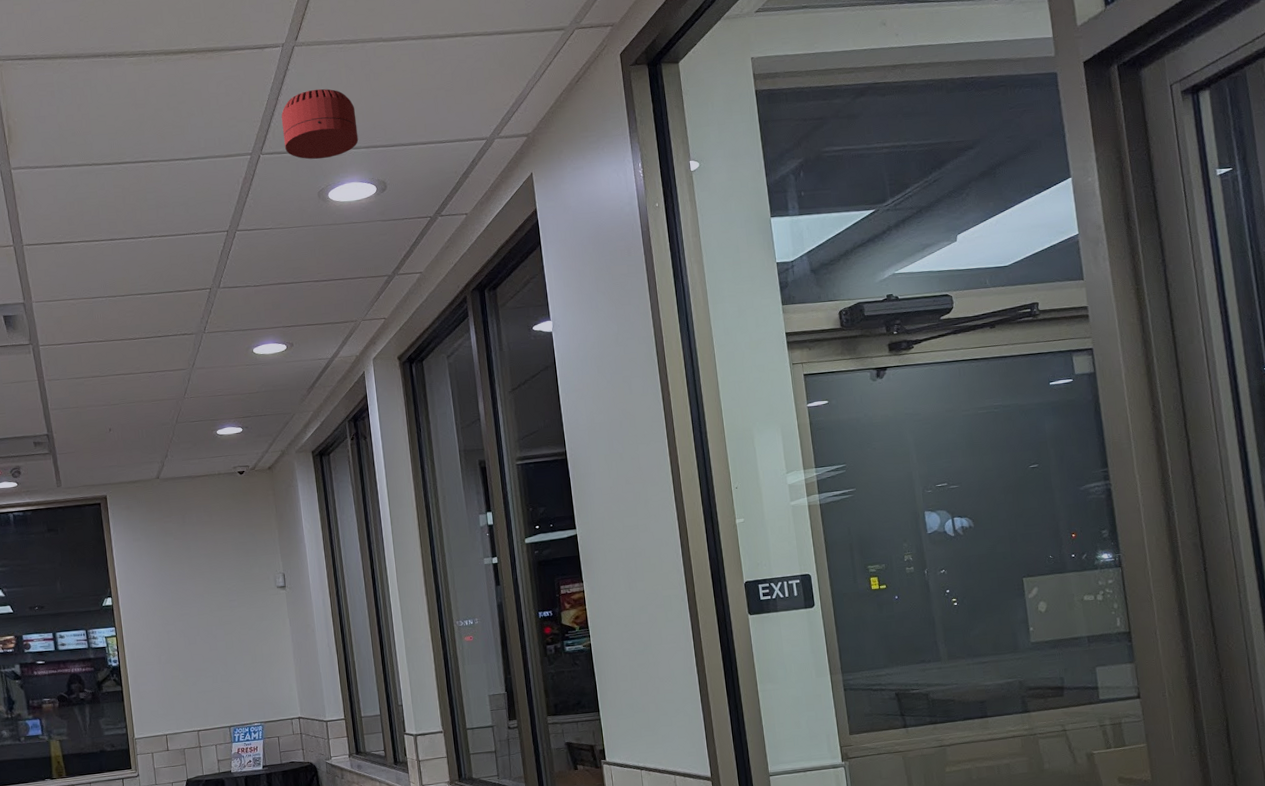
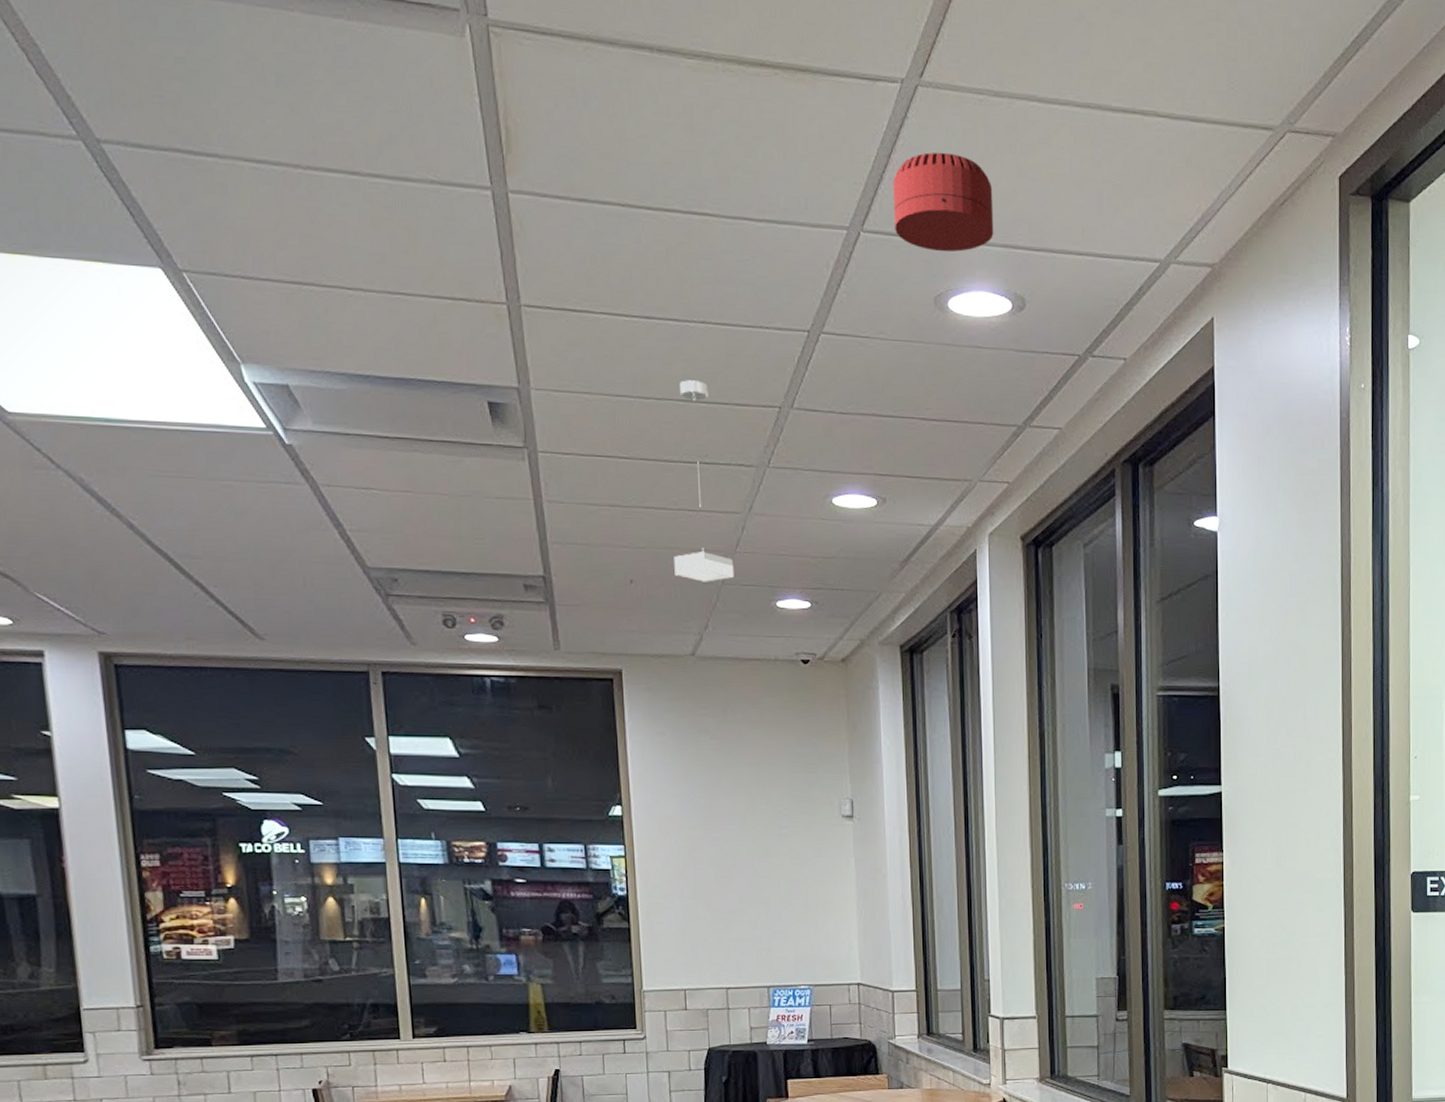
pendant lamp: none [137,278,185,424] -> present [674,380,734,582]

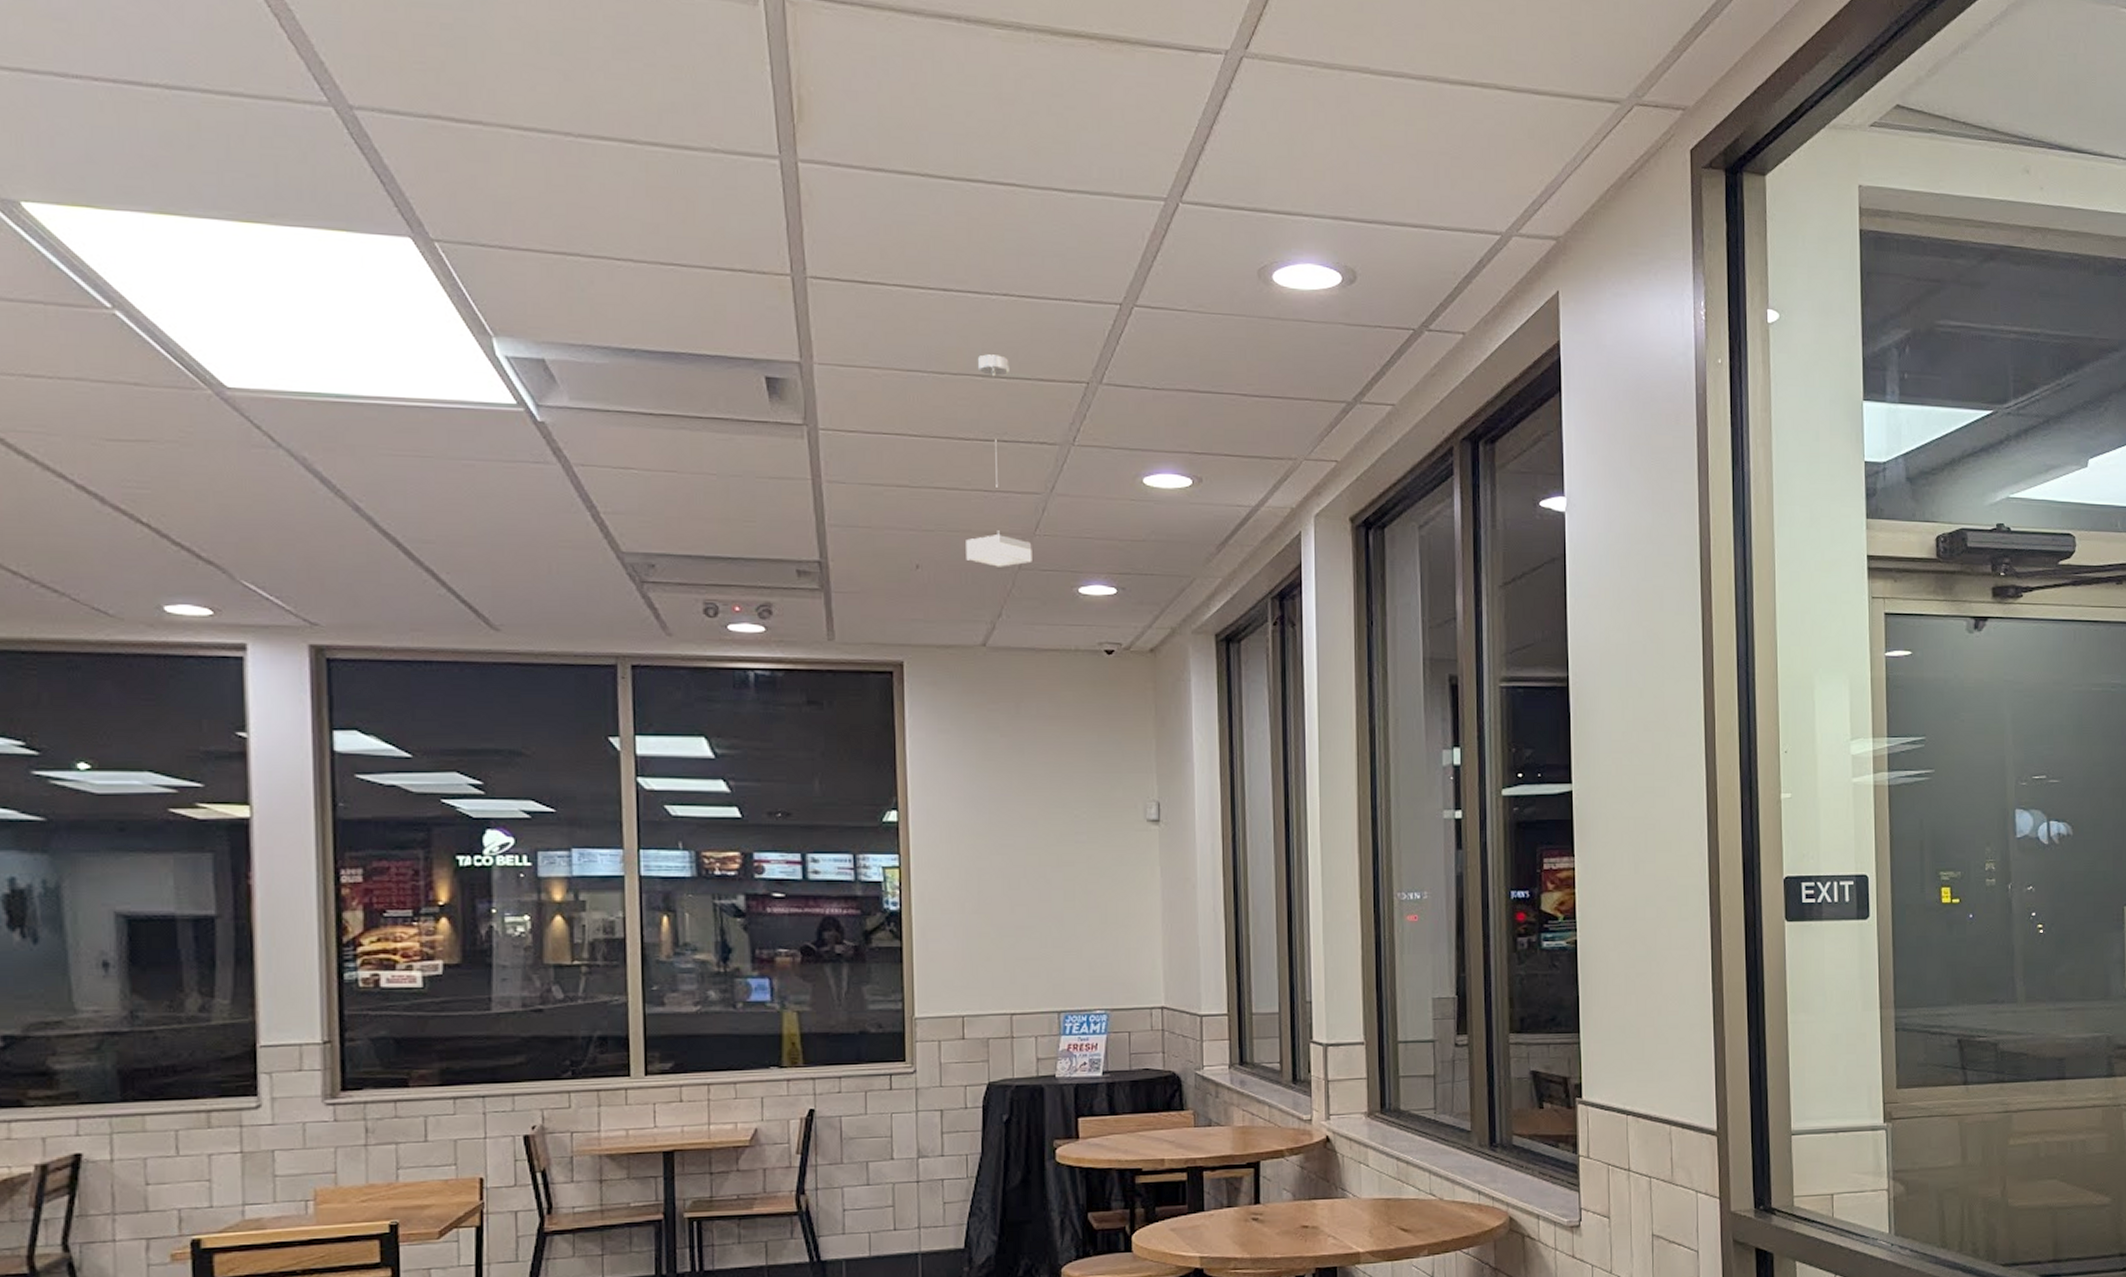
smoke detector: present [892,152,994,252] -> none [1214,123,1323,224]

